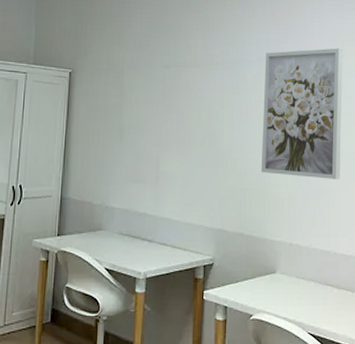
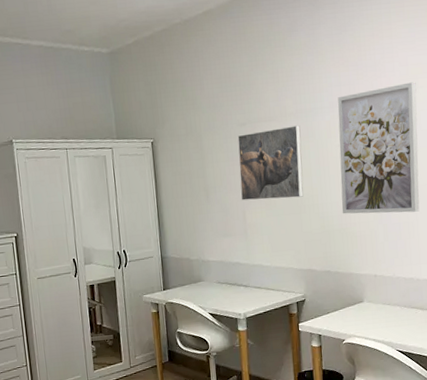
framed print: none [156,75,226,149] -> present [237,125,304,201]

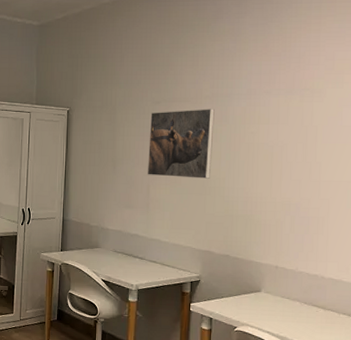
wall art: present [338,82,420,214] -> none [248,77,342,208]

